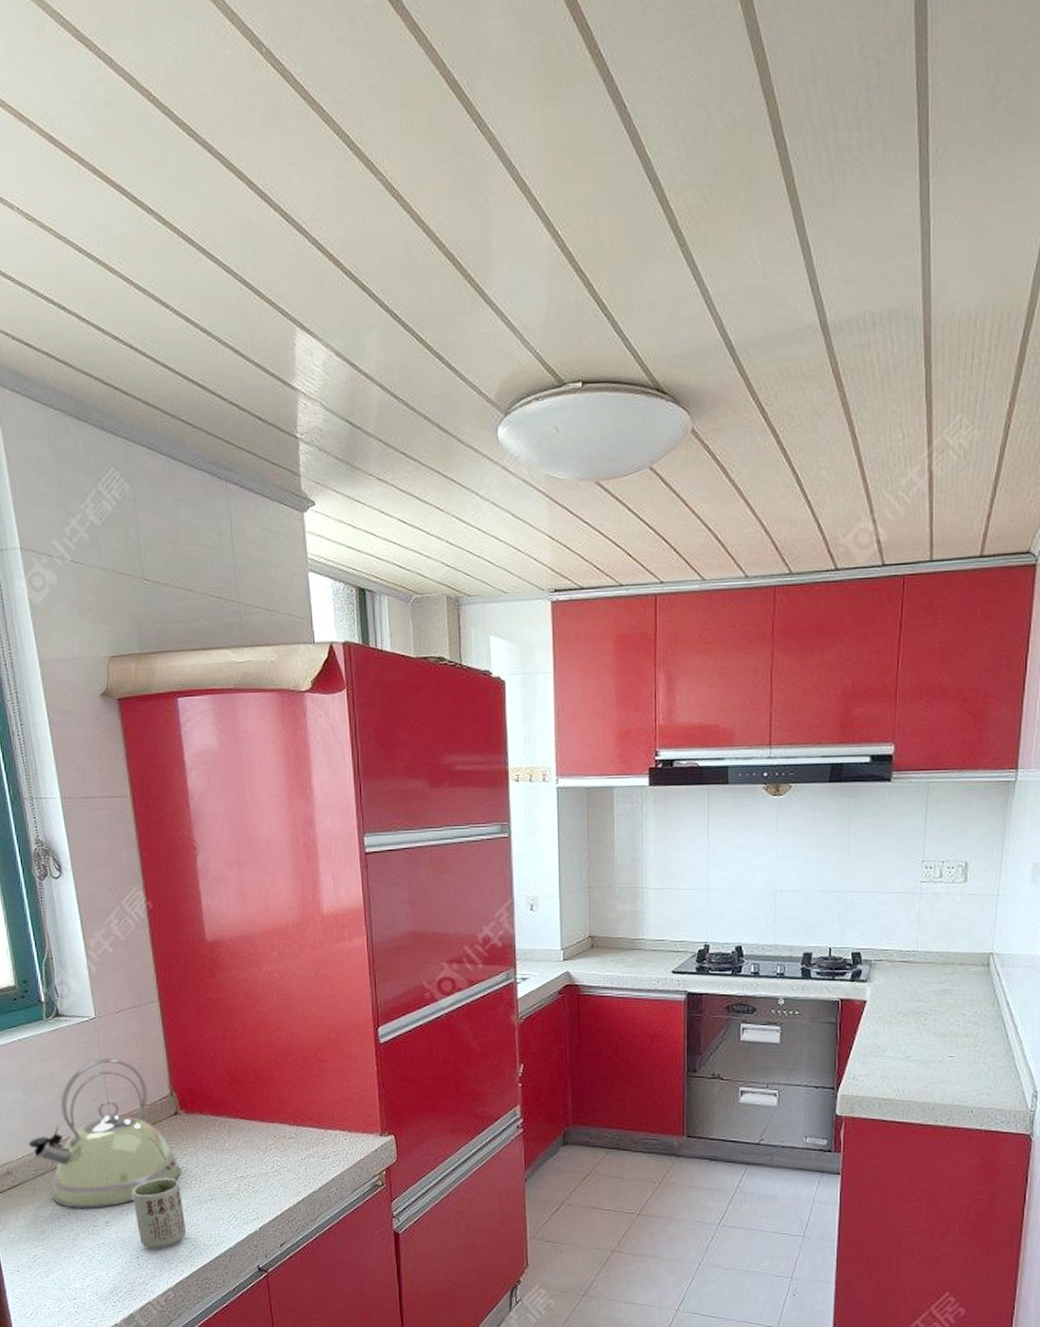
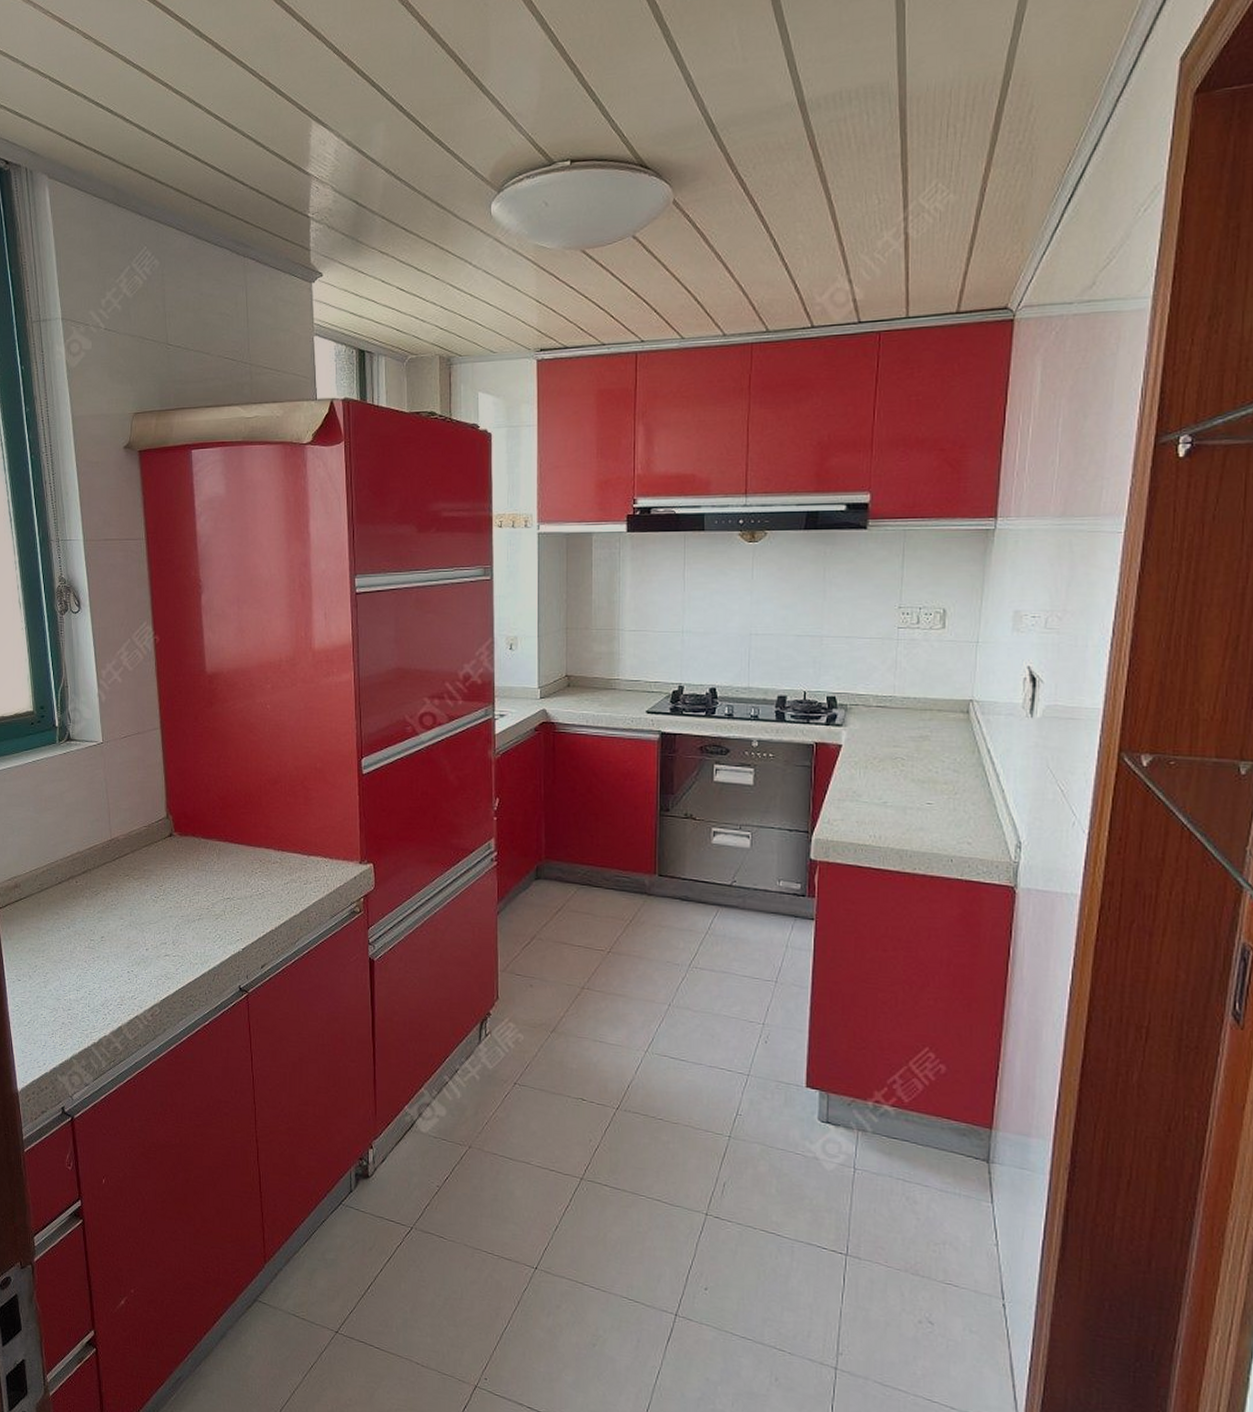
kettle: present [28,1059,181,1208] -> none [36,781,172,923]
cup: present [133,1178,187,1249] -> none [127,897,175,965]

